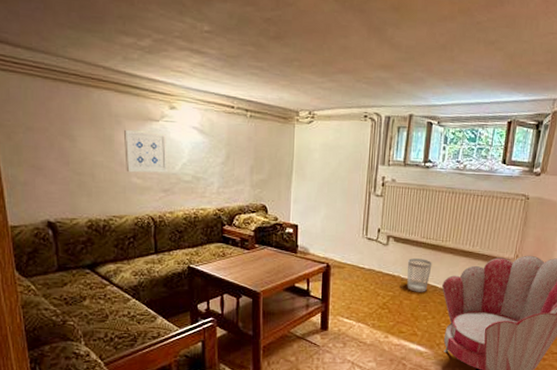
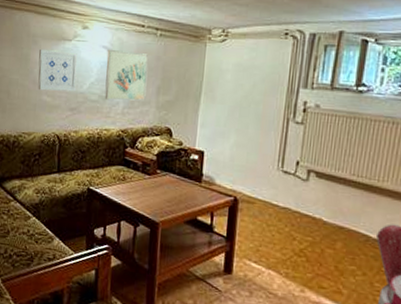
wall art: none [197,129,240,181] -> present [104,49,148,101]
wastebasket: present [407,258,432,292] -> none [330,198,364,242]

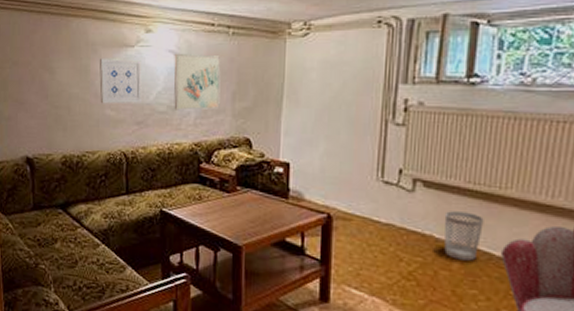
wastebasket: none [330,198,364,242] -> present [444,211,484,261]

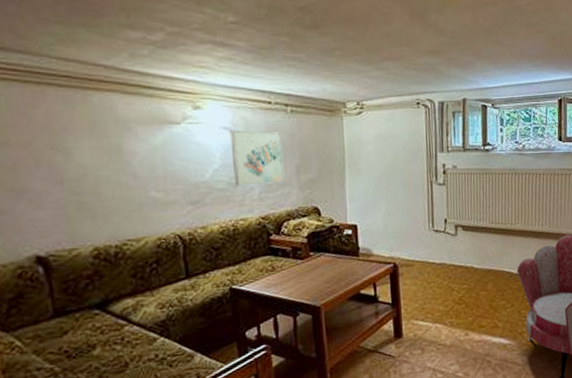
wall art: present [99,59,142,104] -> none [136,137,195,186]
wastebasket: present [444,211,484,261] -> none [479,245,505,281]

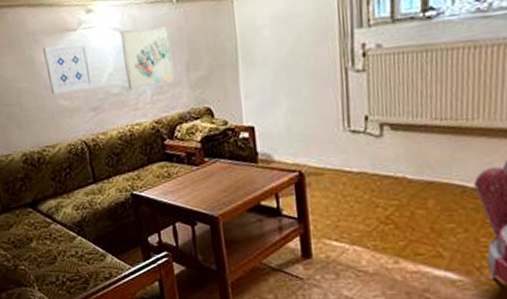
wall art: none [136,137,195,186] -> present [43,43,94,95]

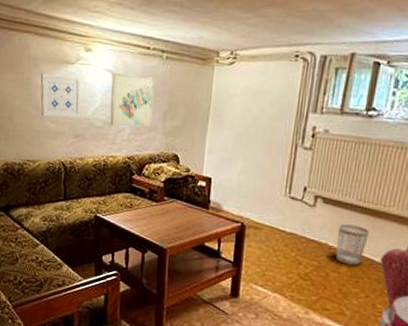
wastebasket: none [414,148,455,197] -> present [335,224,370,266]

